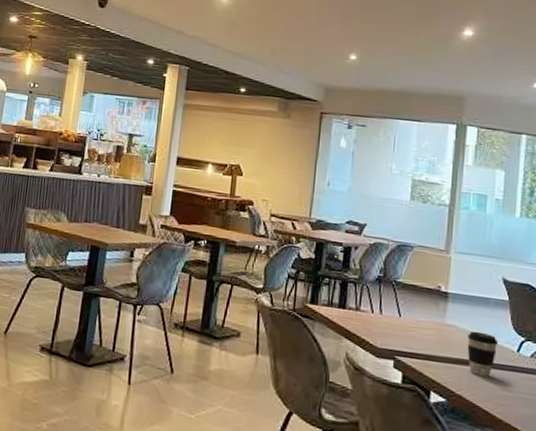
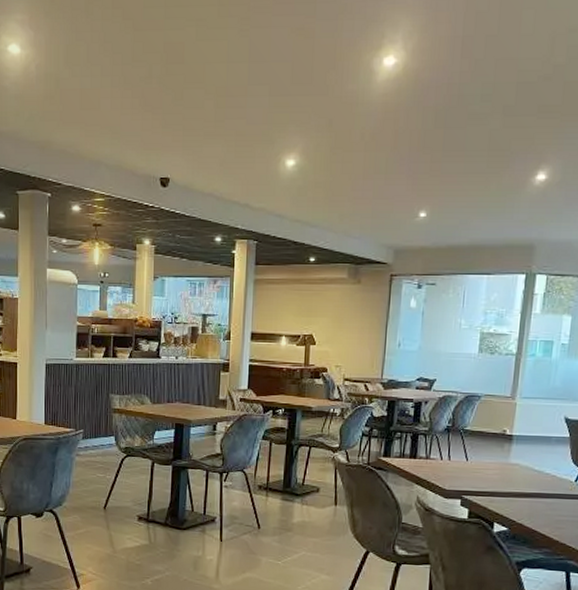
coffee cup: present [467,330,499,377] -> none [528,467,558,506]

